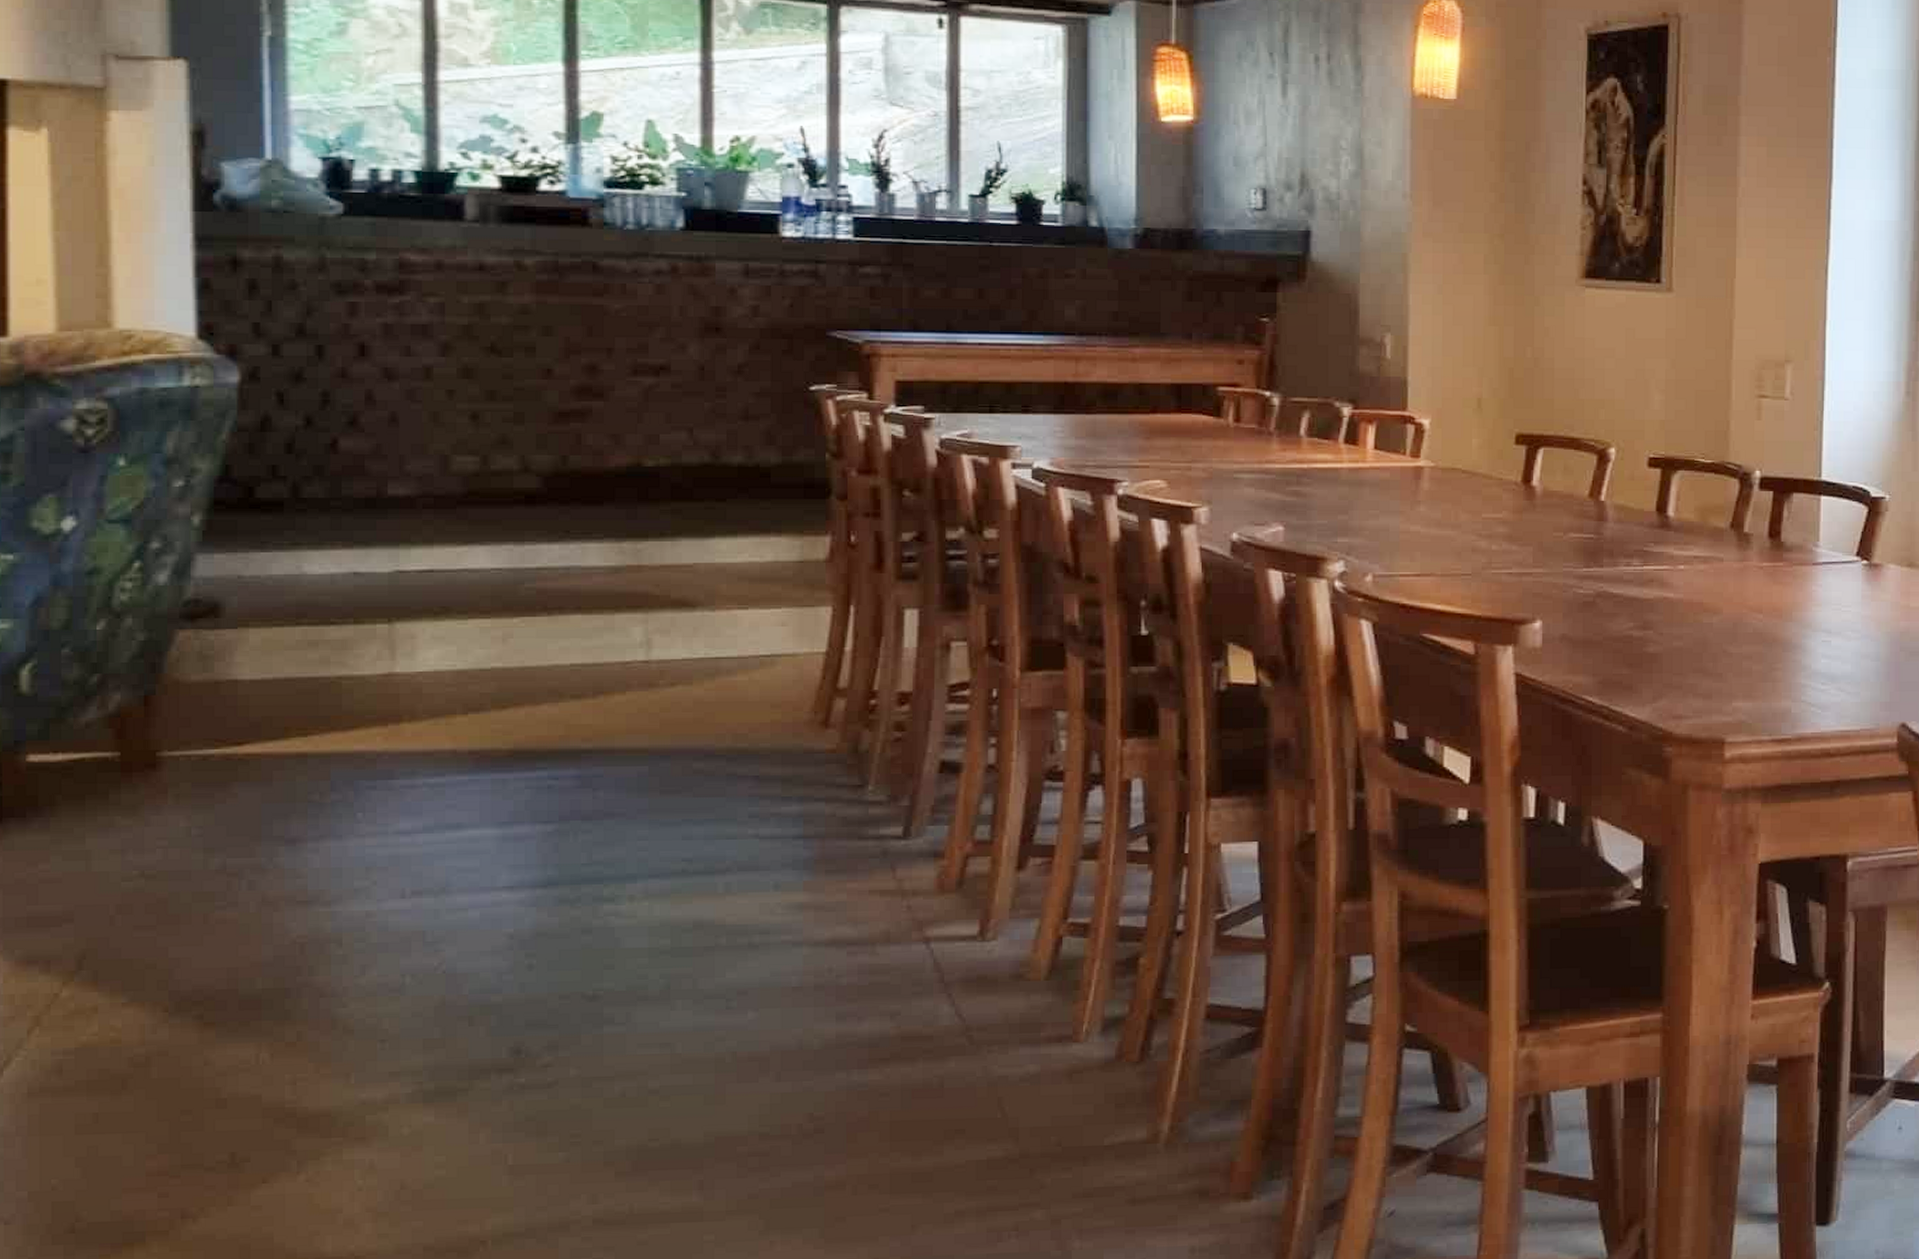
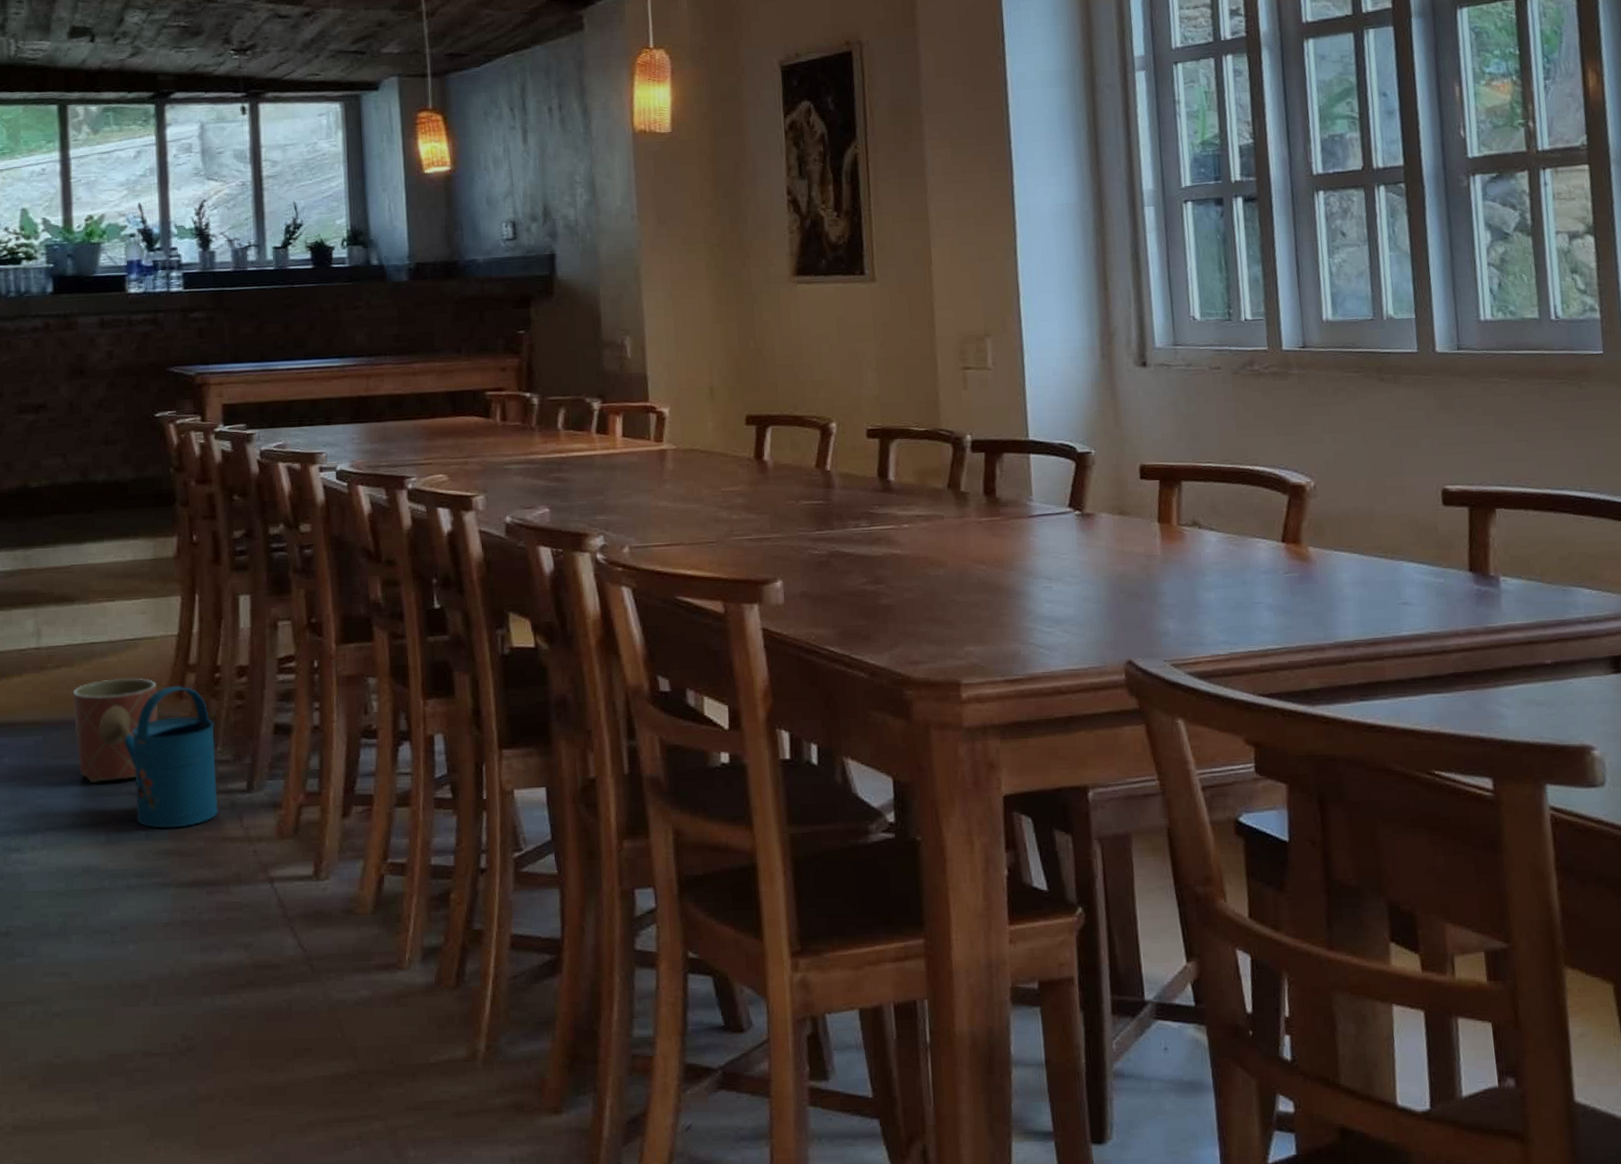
planter: none [689,701,798,824] -> present [72,678,158,783]
watering can: none [721,712,866,878] -> present [98,686,218,829]

